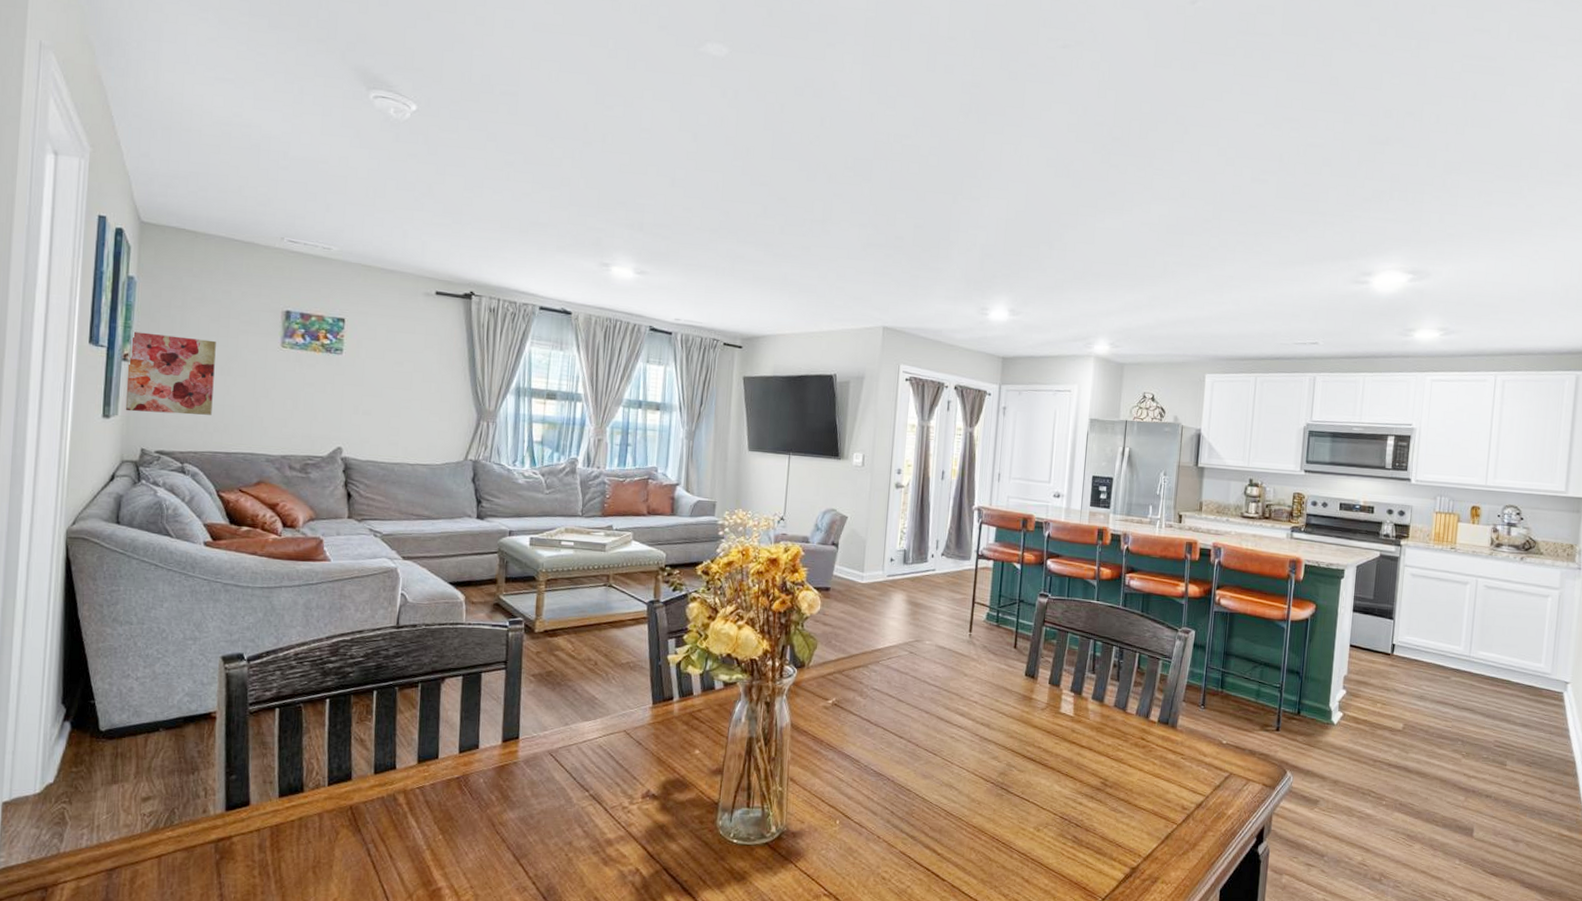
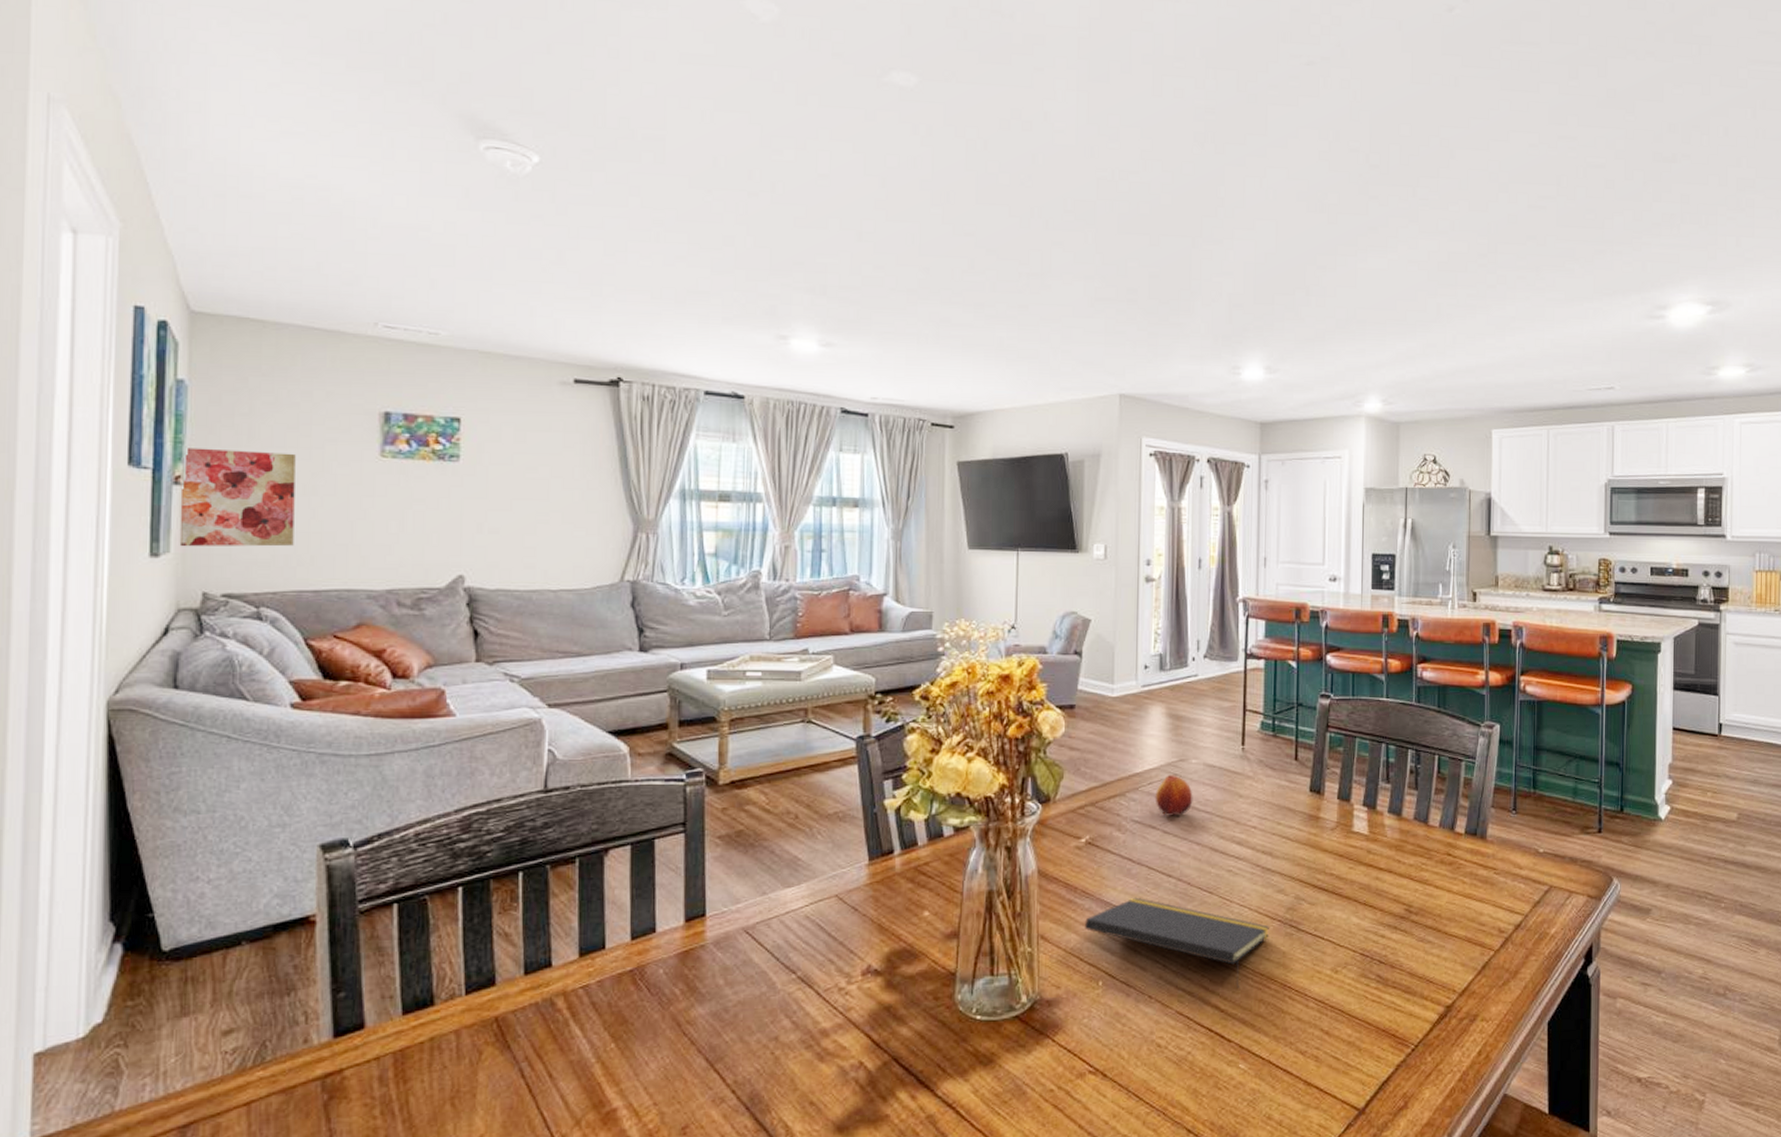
notepad: none [828,753,984,837] -> present [1085,897,1270,988]
fruit: none [892,652,925,687] -> present [1155,775,1193,816]

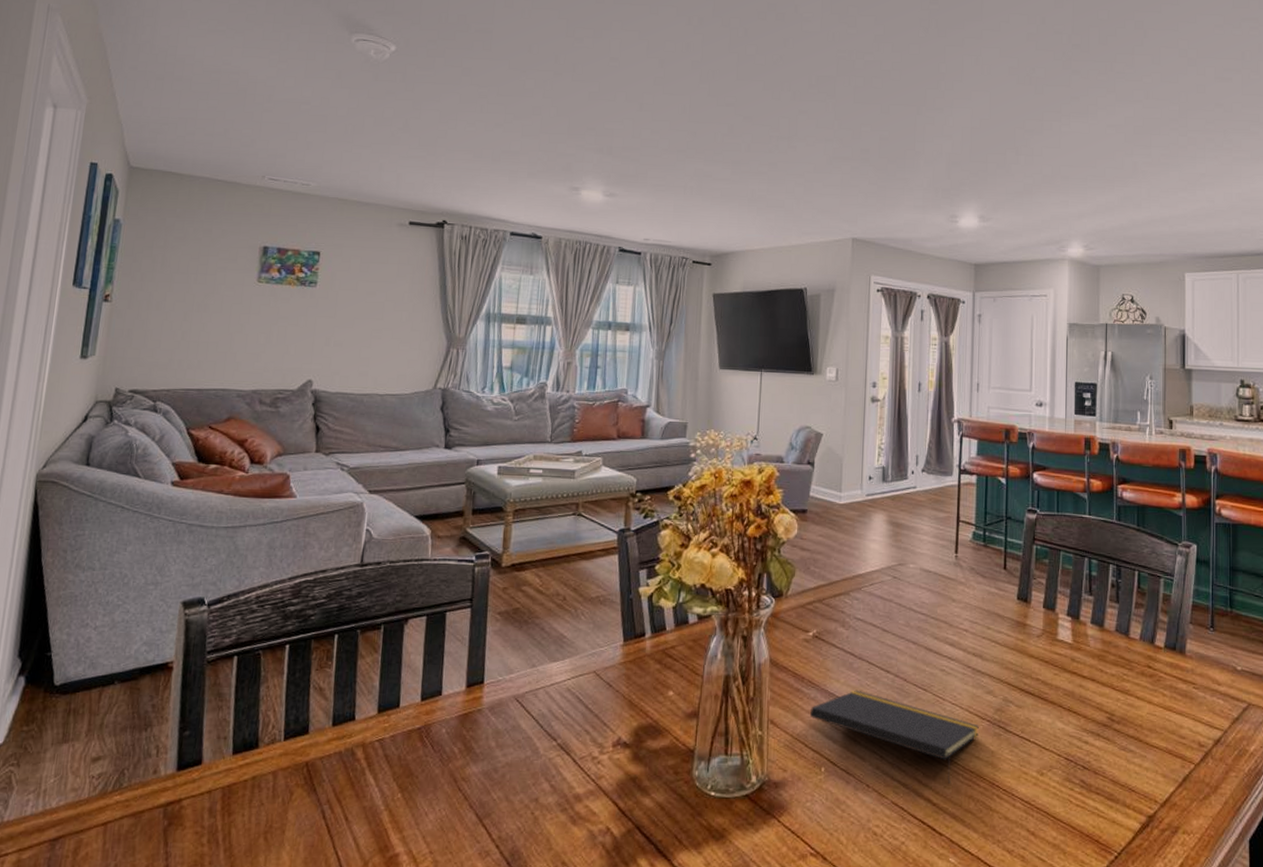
wall art: present [179,447,296,547] -> none [102,272,195,353]
fruit: present [1155,775,1193,816] -> none [875,577,911,616]

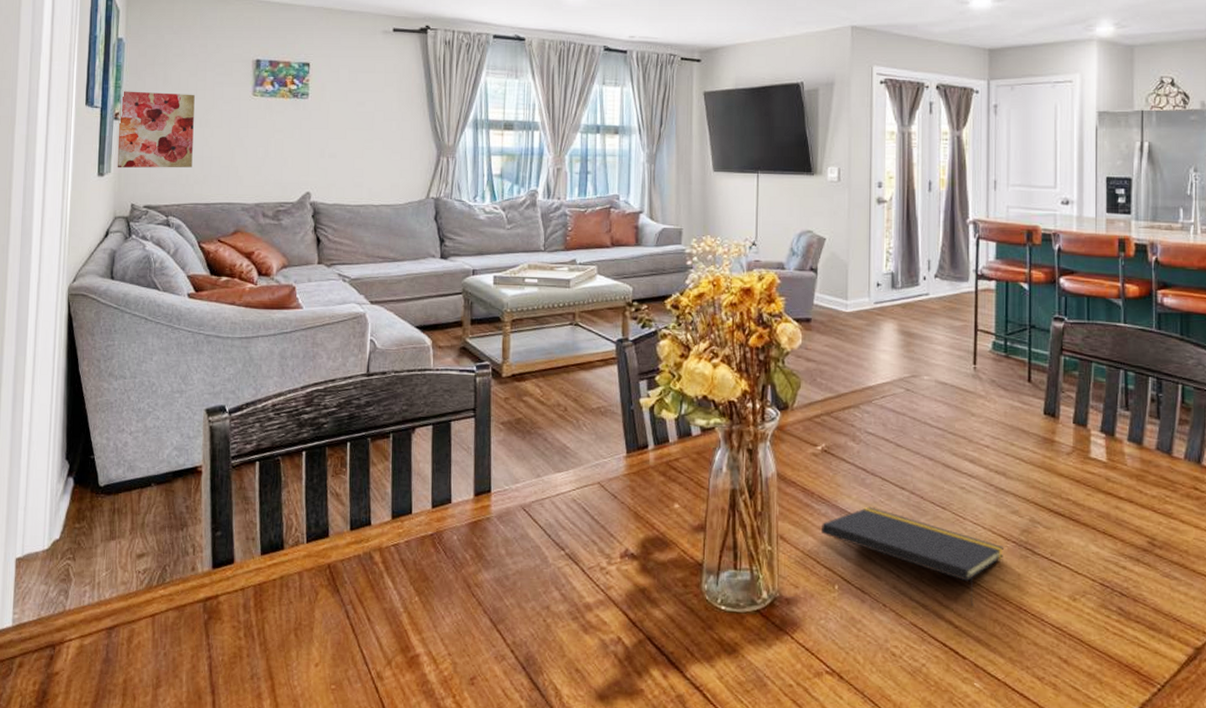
wall art: none [102,272,195,353] -> present [117,91,195,169]

